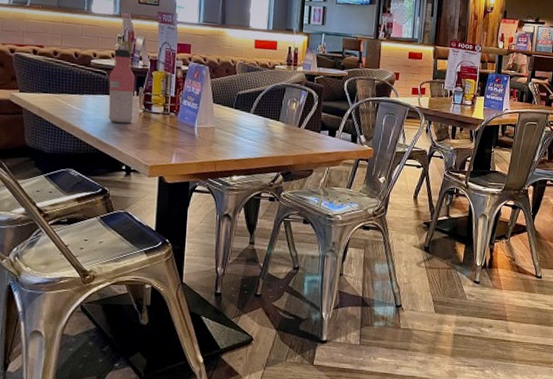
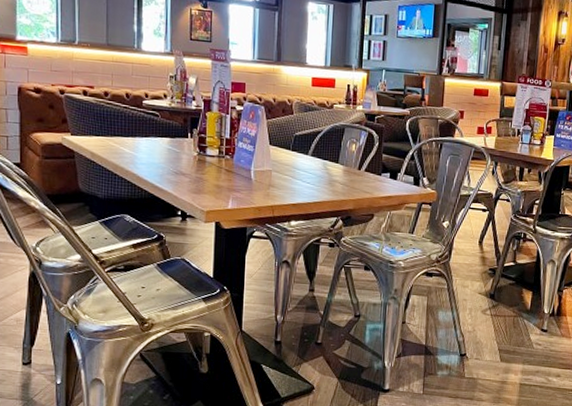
water bottle: present [108,48,136,124] -> none [161,88,189,167]

